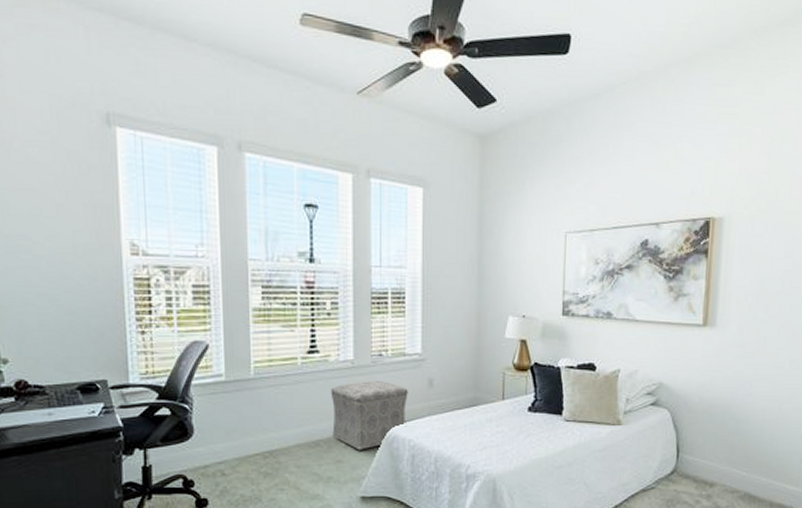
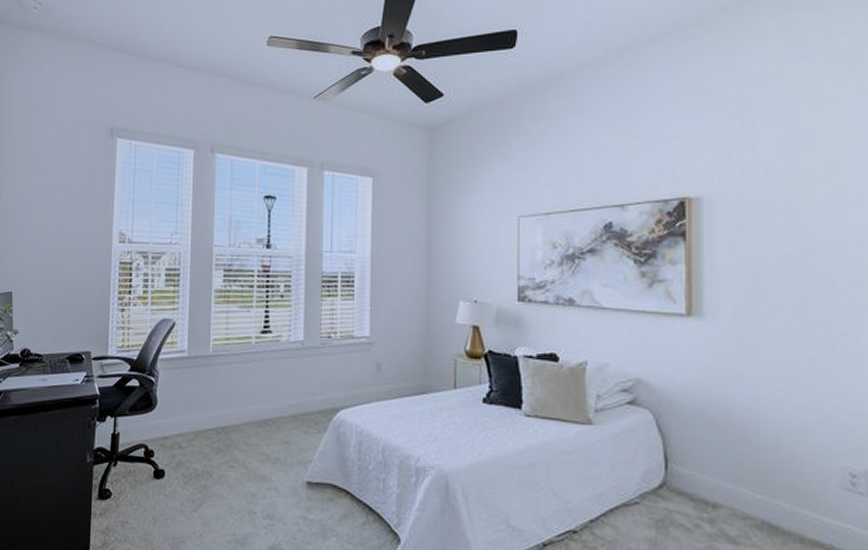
ottoman: present [330,381,408,450] -> none [281,362,356,433]

